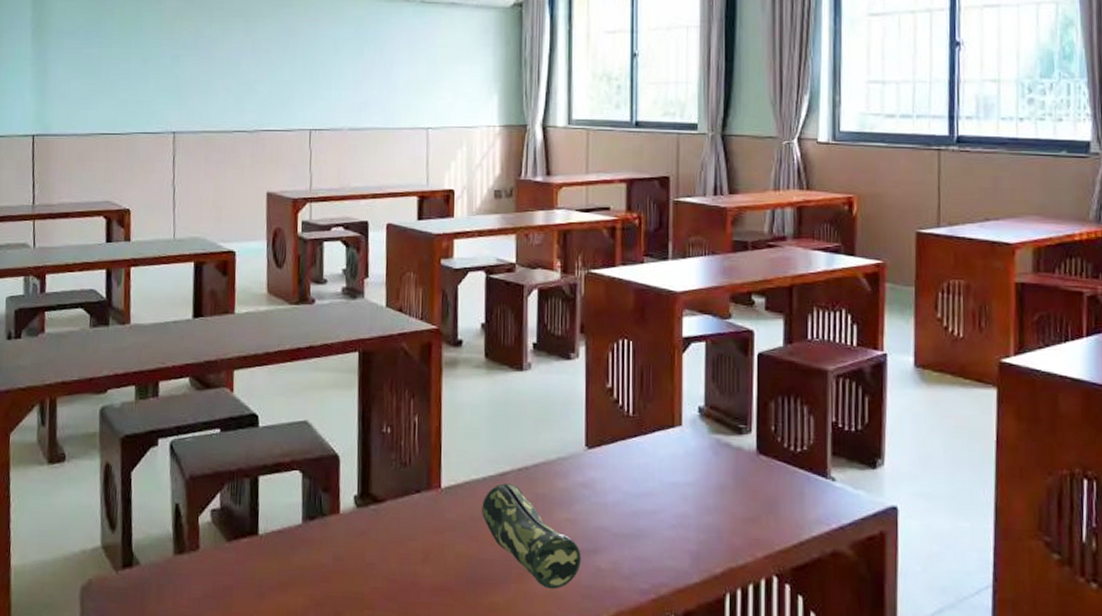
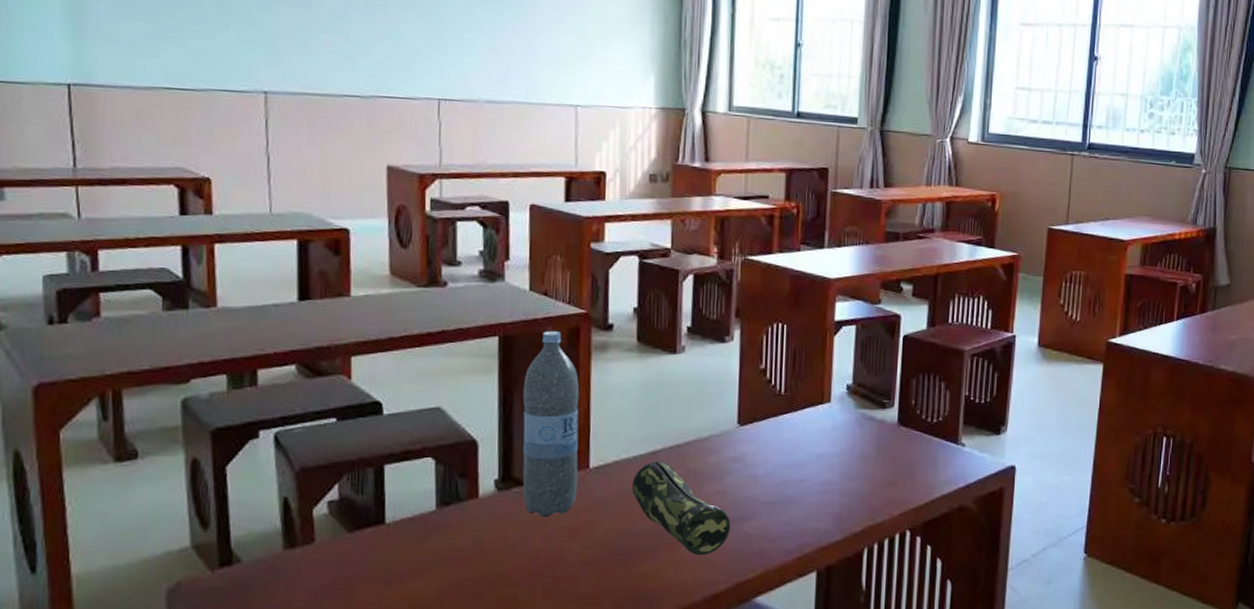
water bottle: none [379,347,432,538] -> present [522,331,580,518]

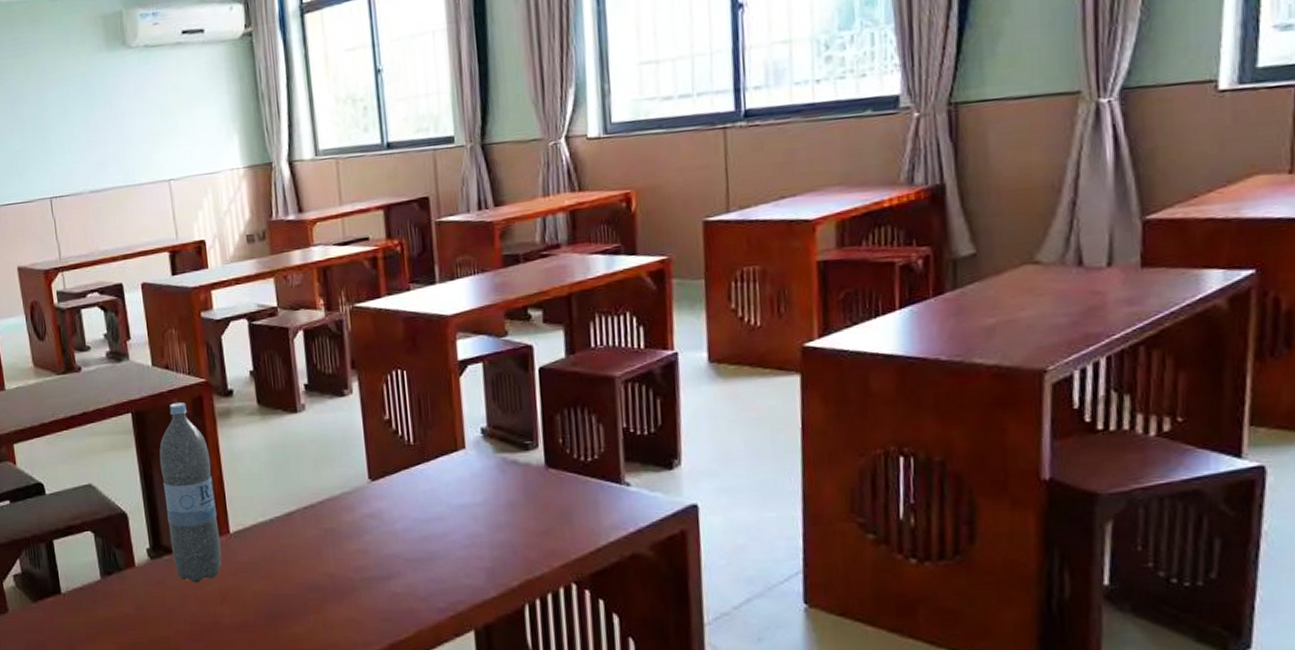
pencil case: present [632,461,731,556] -> none [272,522,377,617]

